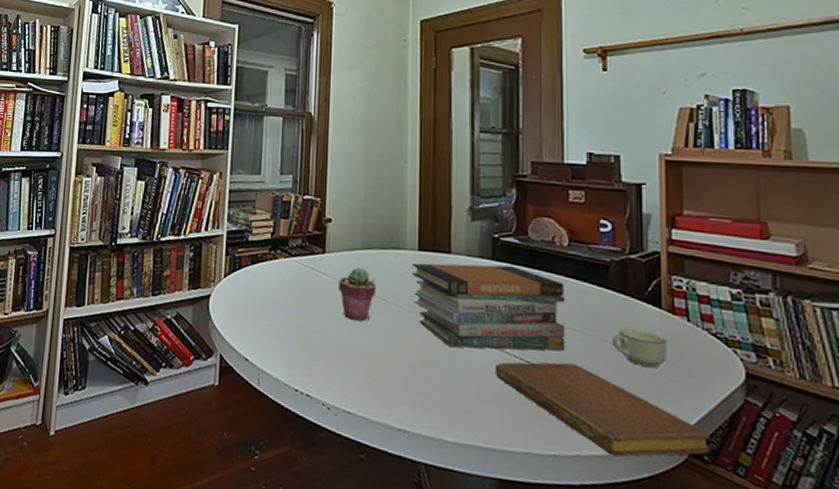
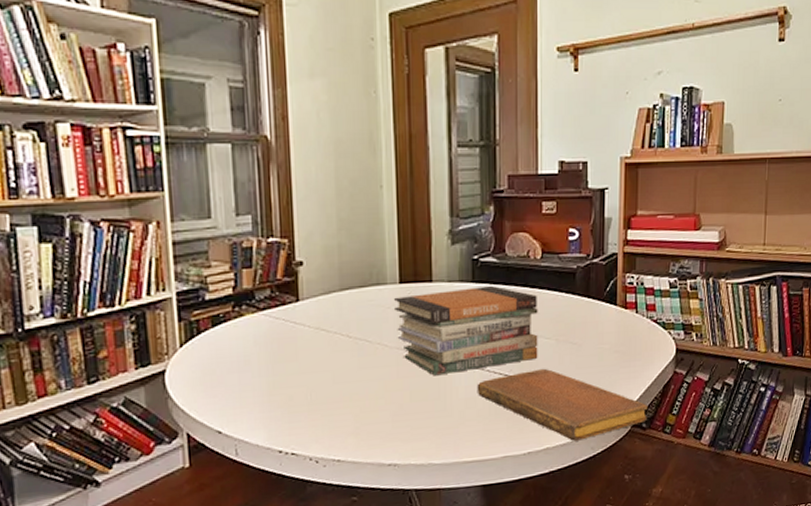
potted succulent: present [339,267,377,321] -> none [317,310,358,368]
cup: present [611,328,667,368] -> none [576,327,619,360]

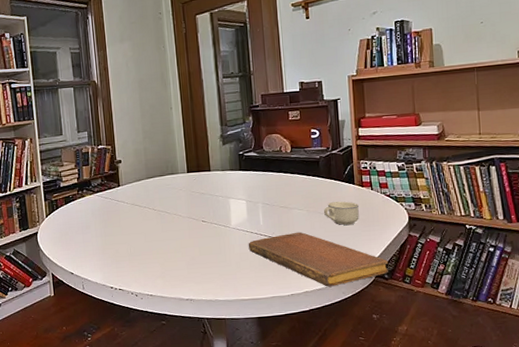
book stack: present [394,286,538,376] -> none [184,173,294,237]
cup: none [576,327,619,360] -> present [323,201,359,226]

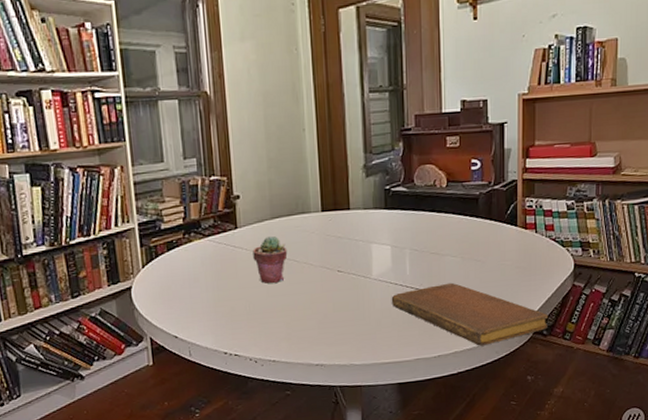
potted succulent: none [132,192,161,231] -> present [253,236,288,284]
cup: present [323,201,359,226] -> none [480,246,520,275]

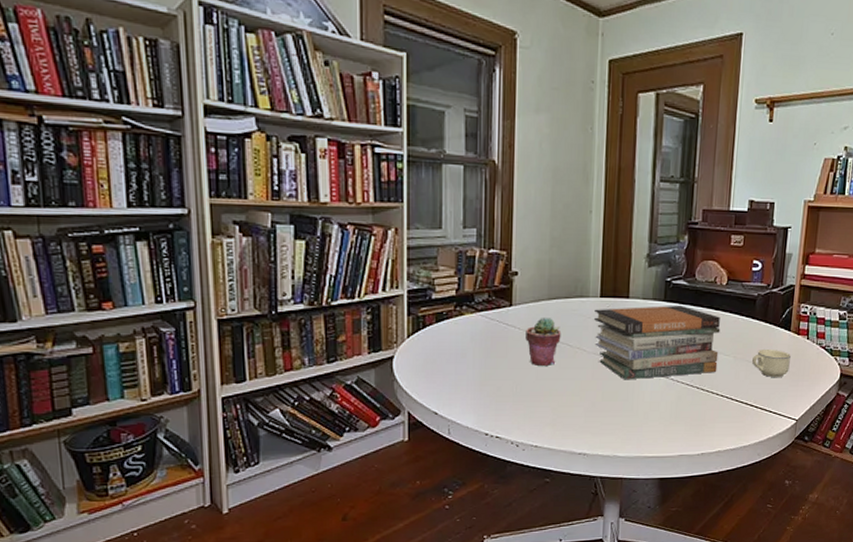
book stack: none [317,212,446,290] -> present [594,306,721,380]
notebook: present [391,282,549,346] -> none [660,381,812,447]
cup: none [480,246,520,275] -> present [751,350,791,378]

